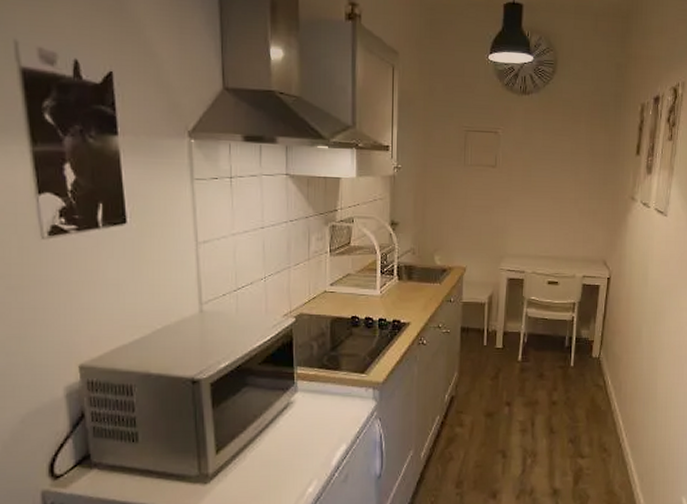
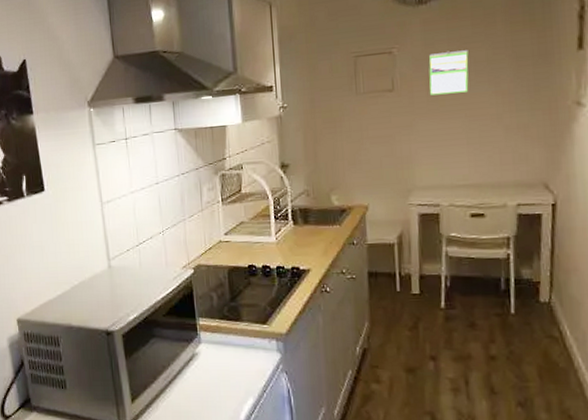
calendar: none [524,139,558,177] -> present [429,50,469,96]

